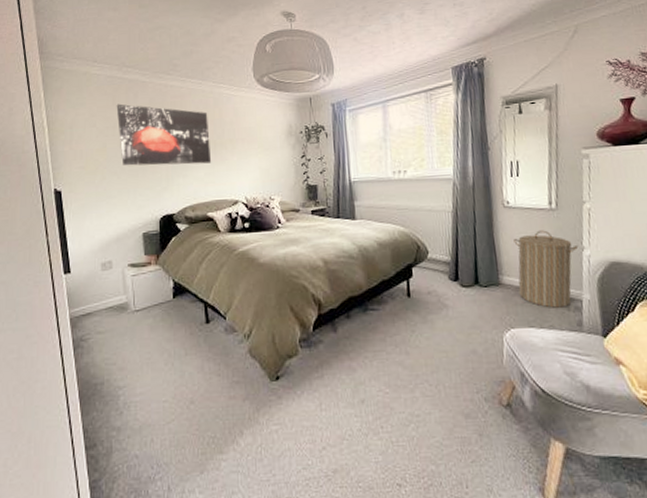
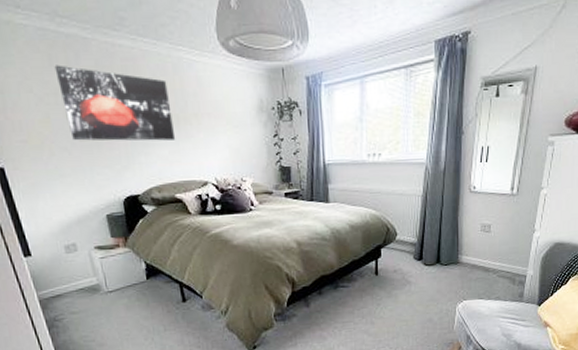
laundry hamper: present [514,230,579,308] -> none [474,214,531,283]

